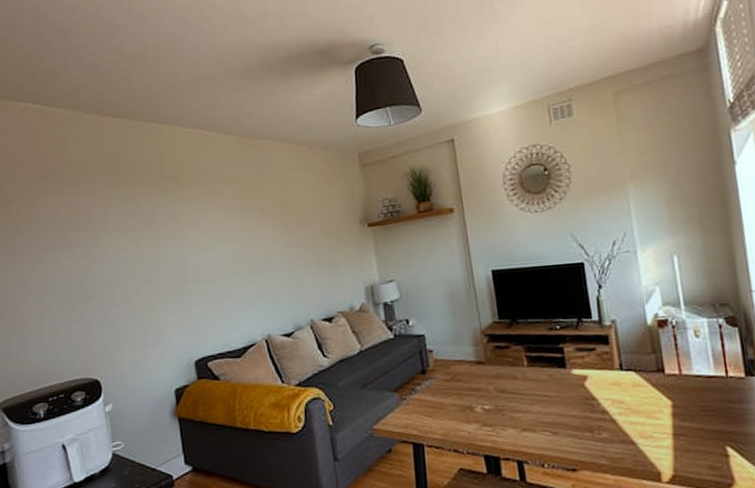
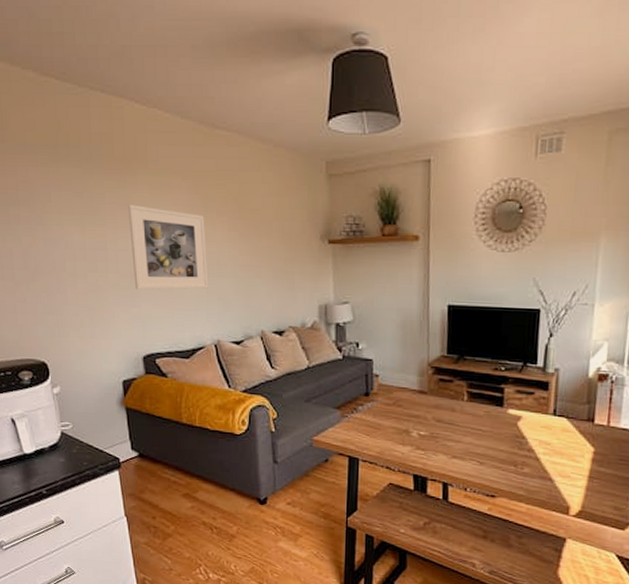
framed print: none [177,215,257,295] -> present [127,204,209,290]

